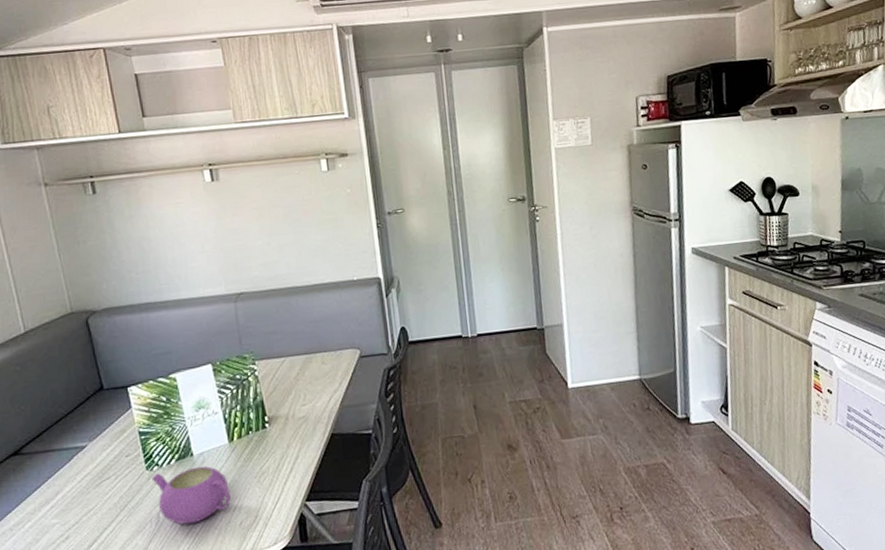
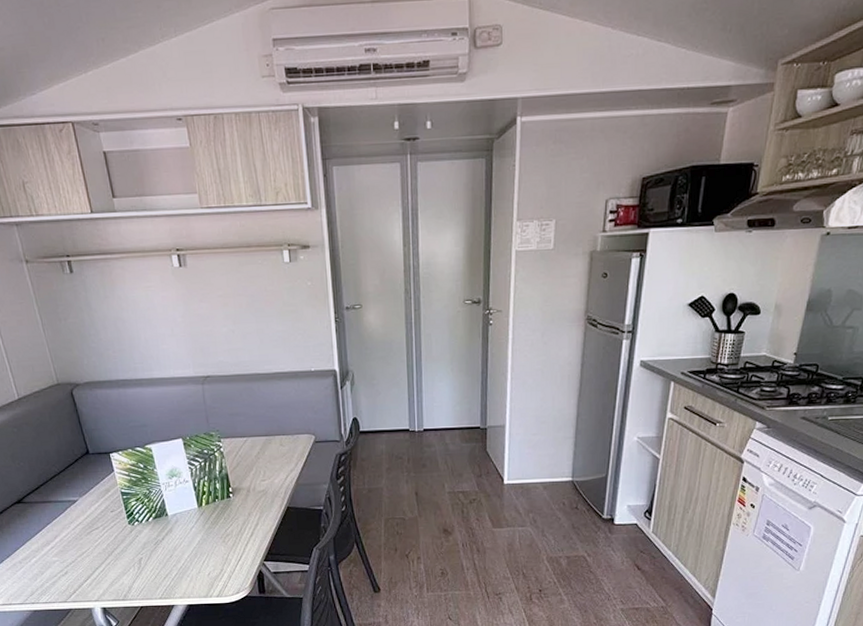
teapot: present [151,466,231,525] -> none [133,525,200,571]

